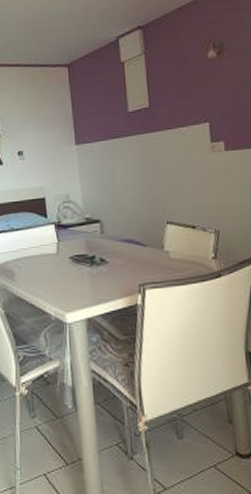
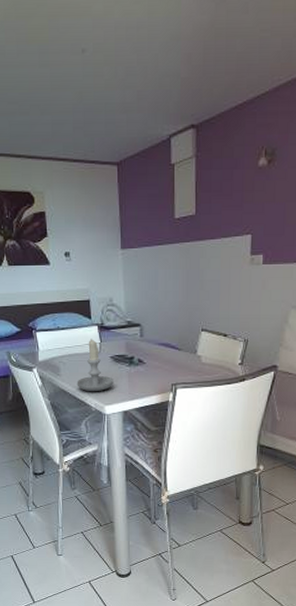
candle: none [33,239,74,298] -> present [76,339,114,392]

